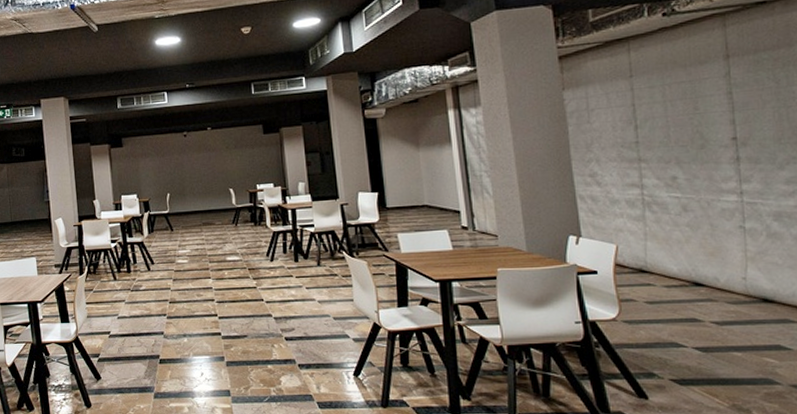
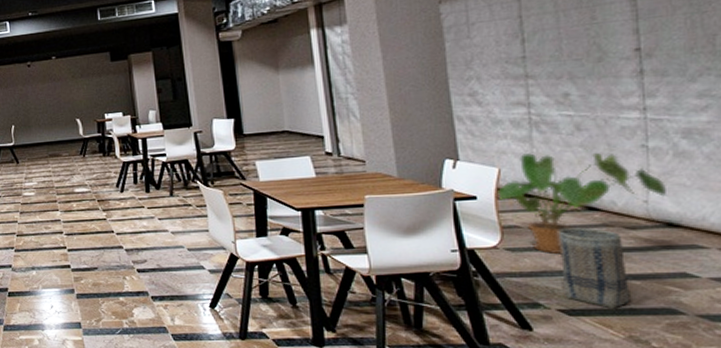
house plant: none [613,230,763,327] -> present [494,152,668,255]
basket: none [669,302,733,379] -> present [558,227,630,309]

